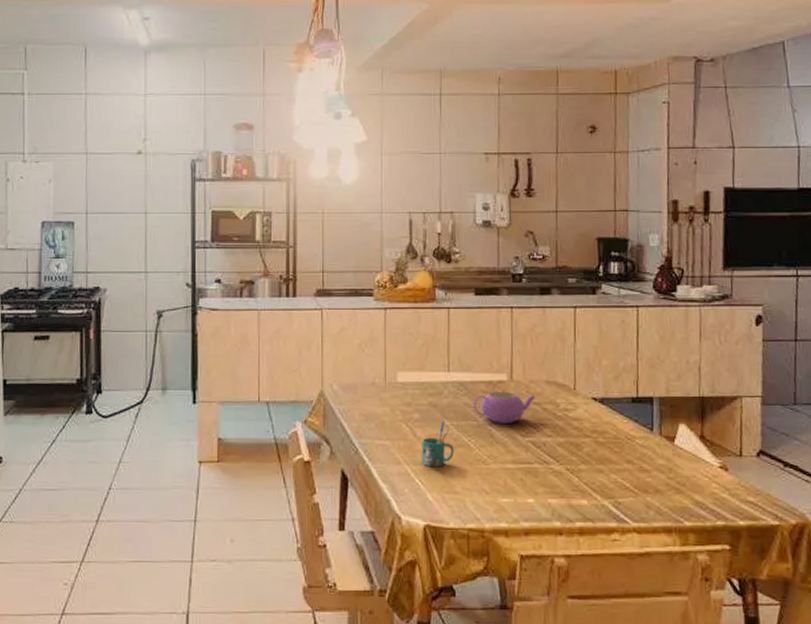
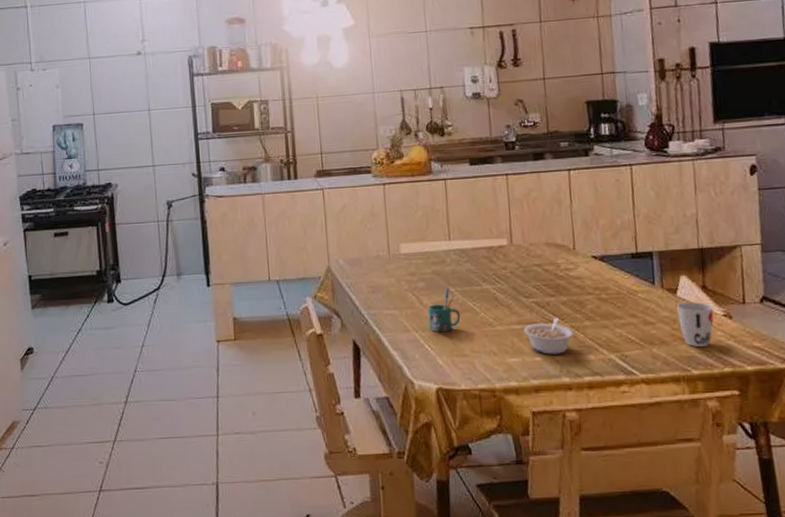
teapot: present [474,391,536,423] -> none [476,255,537,287]
legume: none [517,459,568,497] -> present [523,318,574,355]
cup: none [674,452,710,498] -> present [677,302,714,347]

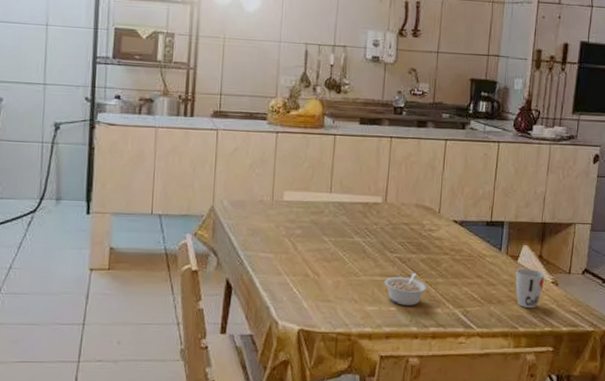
mug: present [428,287,461,333] -> none [299,236,330,279]

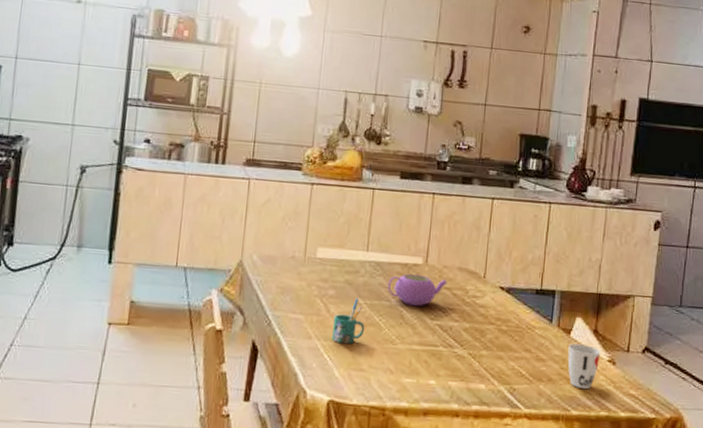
mug: none [299,236,330,279] -> present [331,298,365,345]
teapot: none [350,211,405,241] -> present [388,273,447,306]
legume: present [384,273,427,306] -> none [423,343,470,380]

